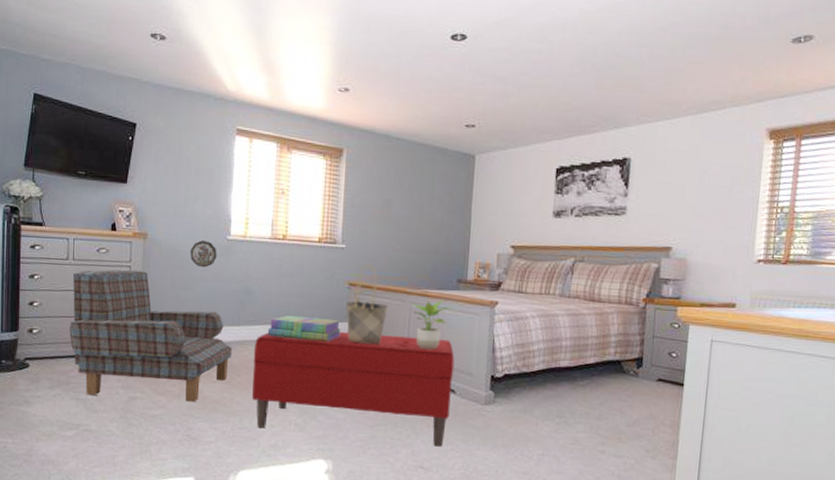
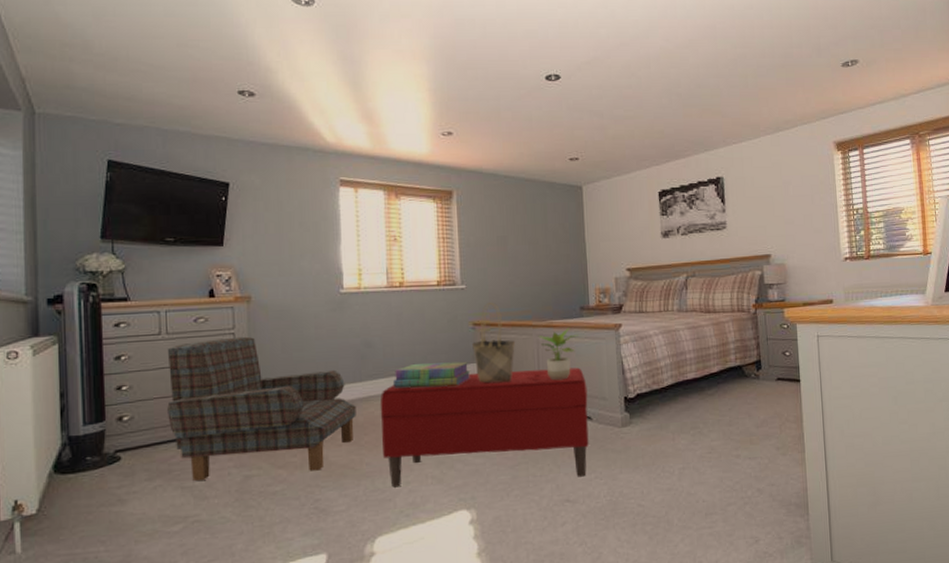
decorative plate: present [190,240,217,268] -> none [301,297,331,326]

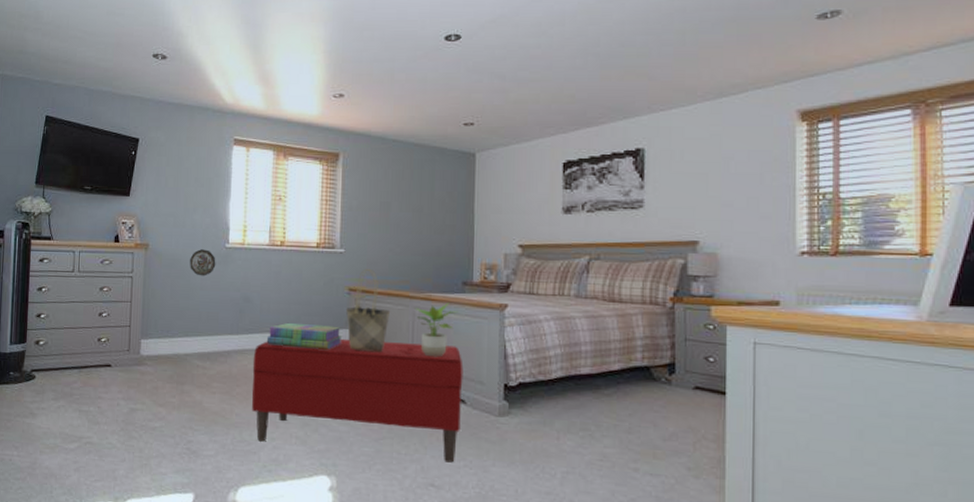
armchair: present [167,336,356,481] -> none [73,280,231,414]
decorative plate: none [301,297,331,326] -> present [190,249,216,276]

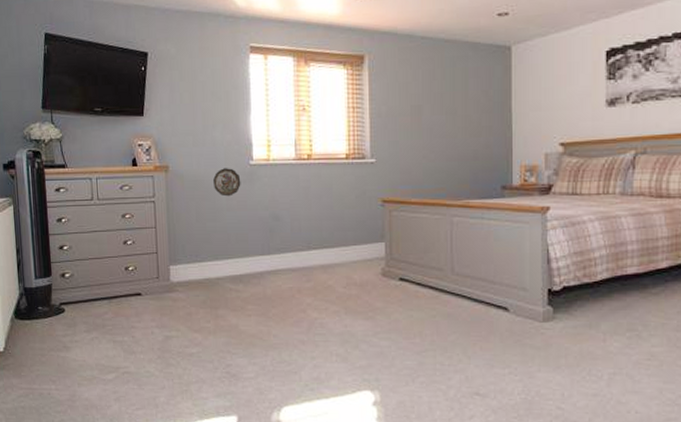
bench: present [251,338,464,463] -> none [287,252,505,371]
stack of books: present [266,322,341,350] -> none [299,239,377,265]
tote bag: present [346,268,390,353] -> none [381,177,426,265]
potted plant: present [415,303,458,357] -> none [452,209,498,266]

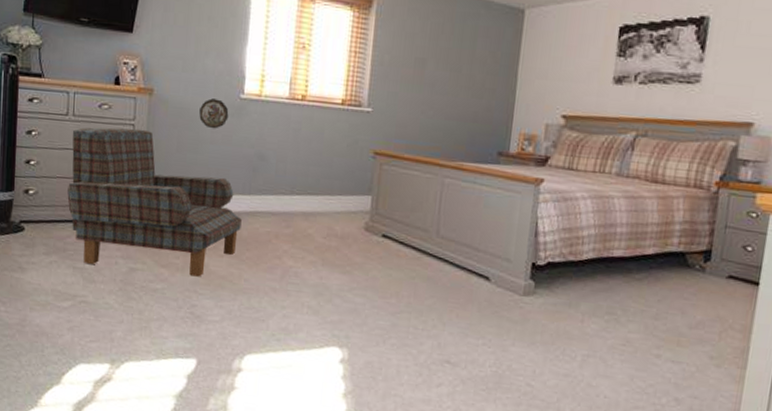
armchair: none [99,205,265,338] -> present [67,127,242,277]

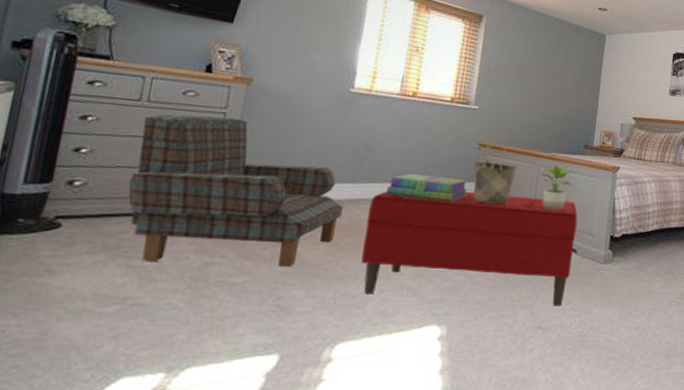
decorative plate: present [199,98,229,129] -> none [303,91,337,120]
bench: none [262,203,491,341] -> present [361,191,578,306]
stack of books: none [281,185,363,217] -> present [385,173,467,202]
tote bag: none [369,130,417,223] -> present [473,126,517,206]
potted plant: none [444,173,490,231] -> present [540,162,578,211]

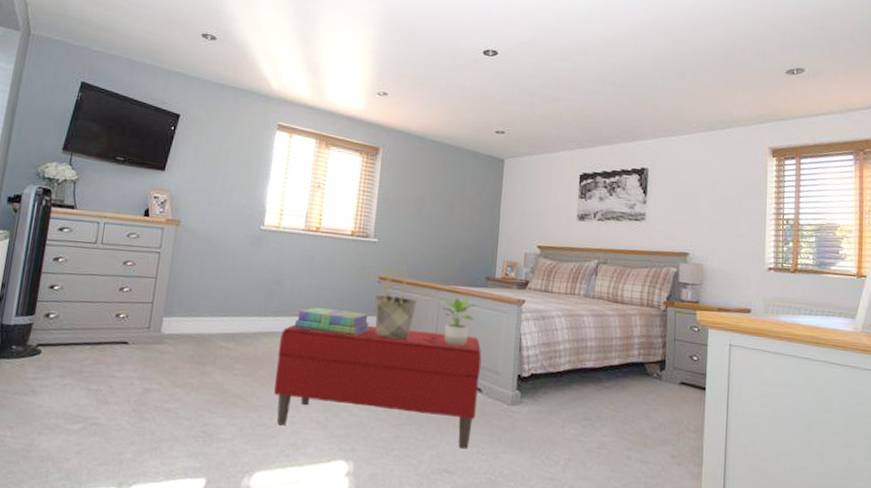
armchair: present [128,114,343,267] -> none [88,254,257,396]

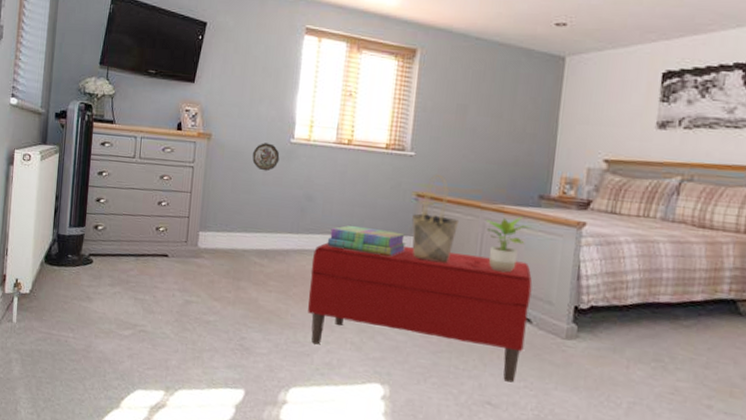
decorative plate: none [222,229,250,257] -> present [252,143,280,172]

